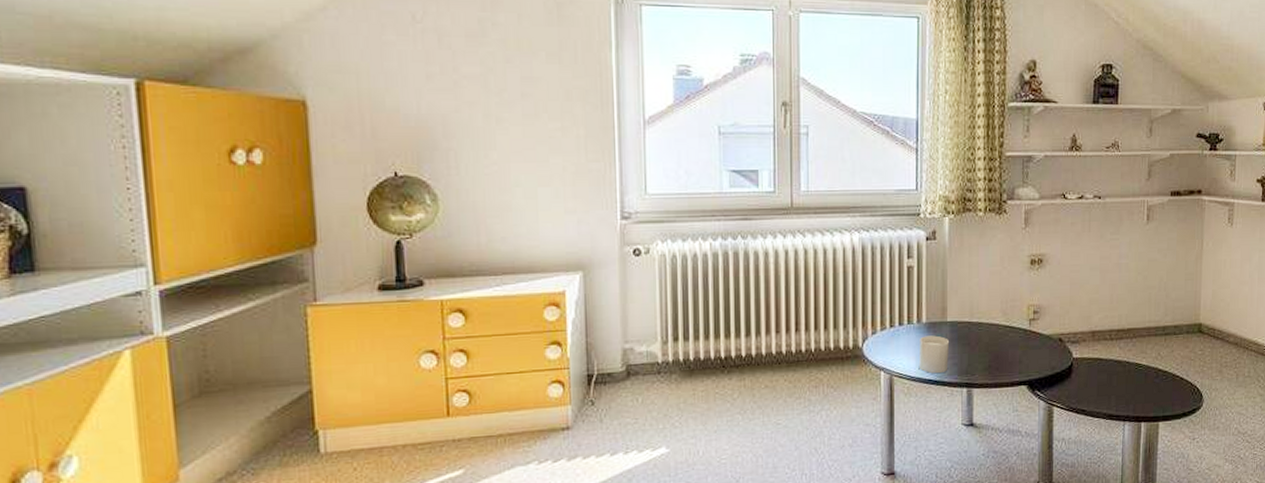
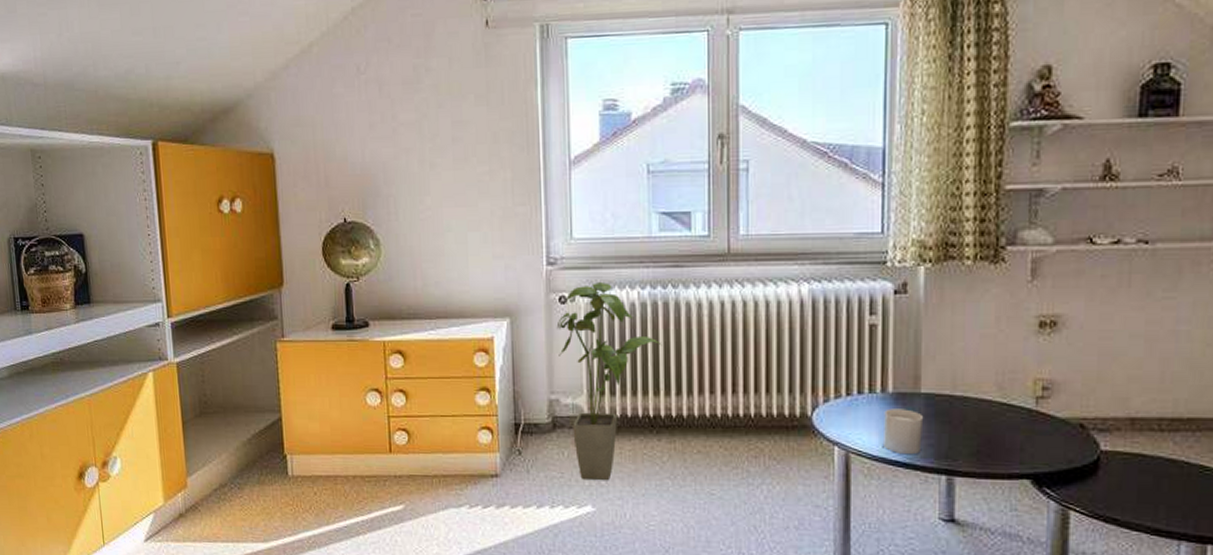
house plant: none [630,235,733,423] -> present [556,282,662,480]

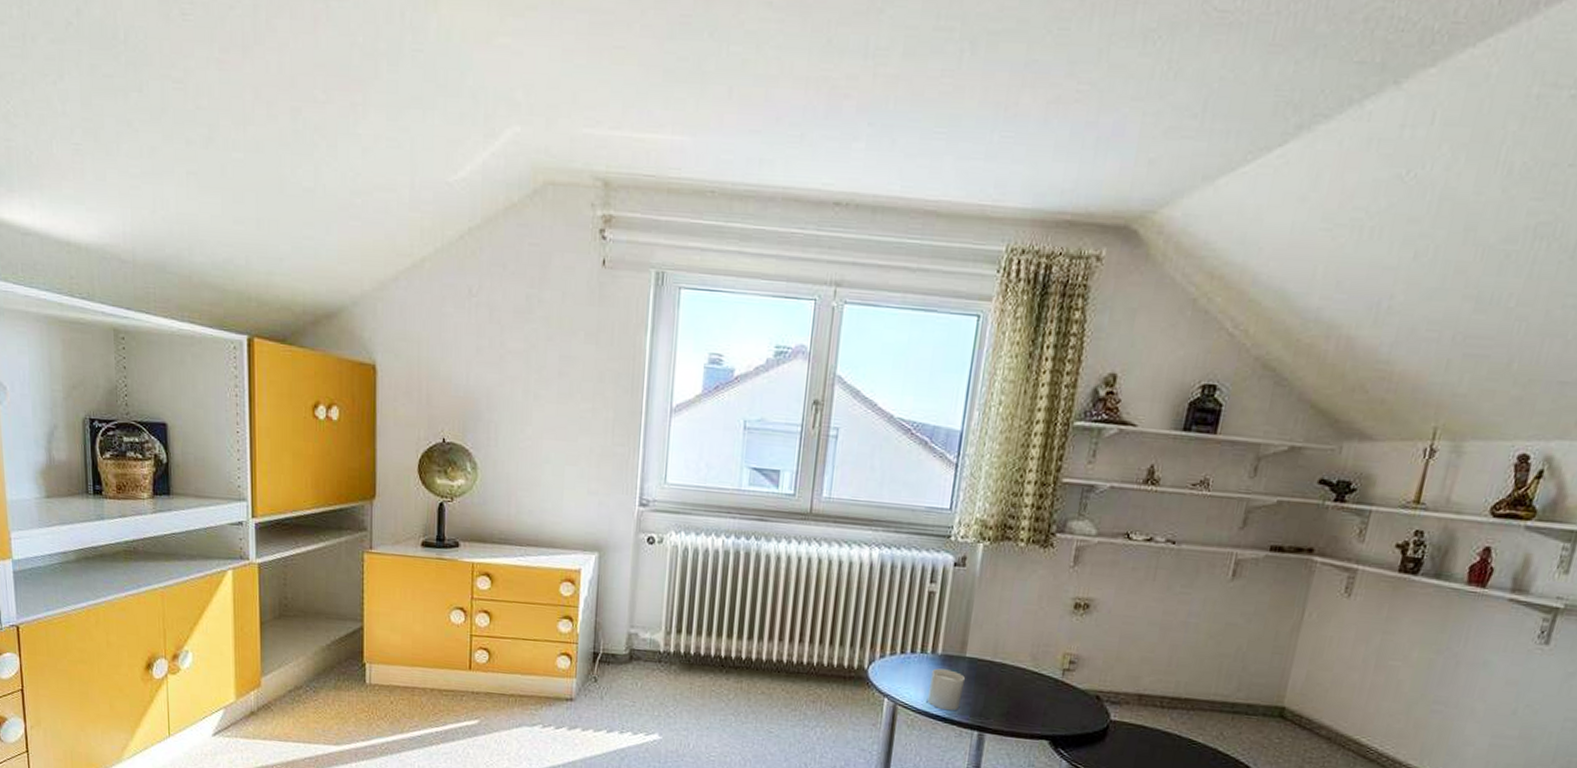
house plant: present [556,282,662,480] -> none [642,527,740,712]

